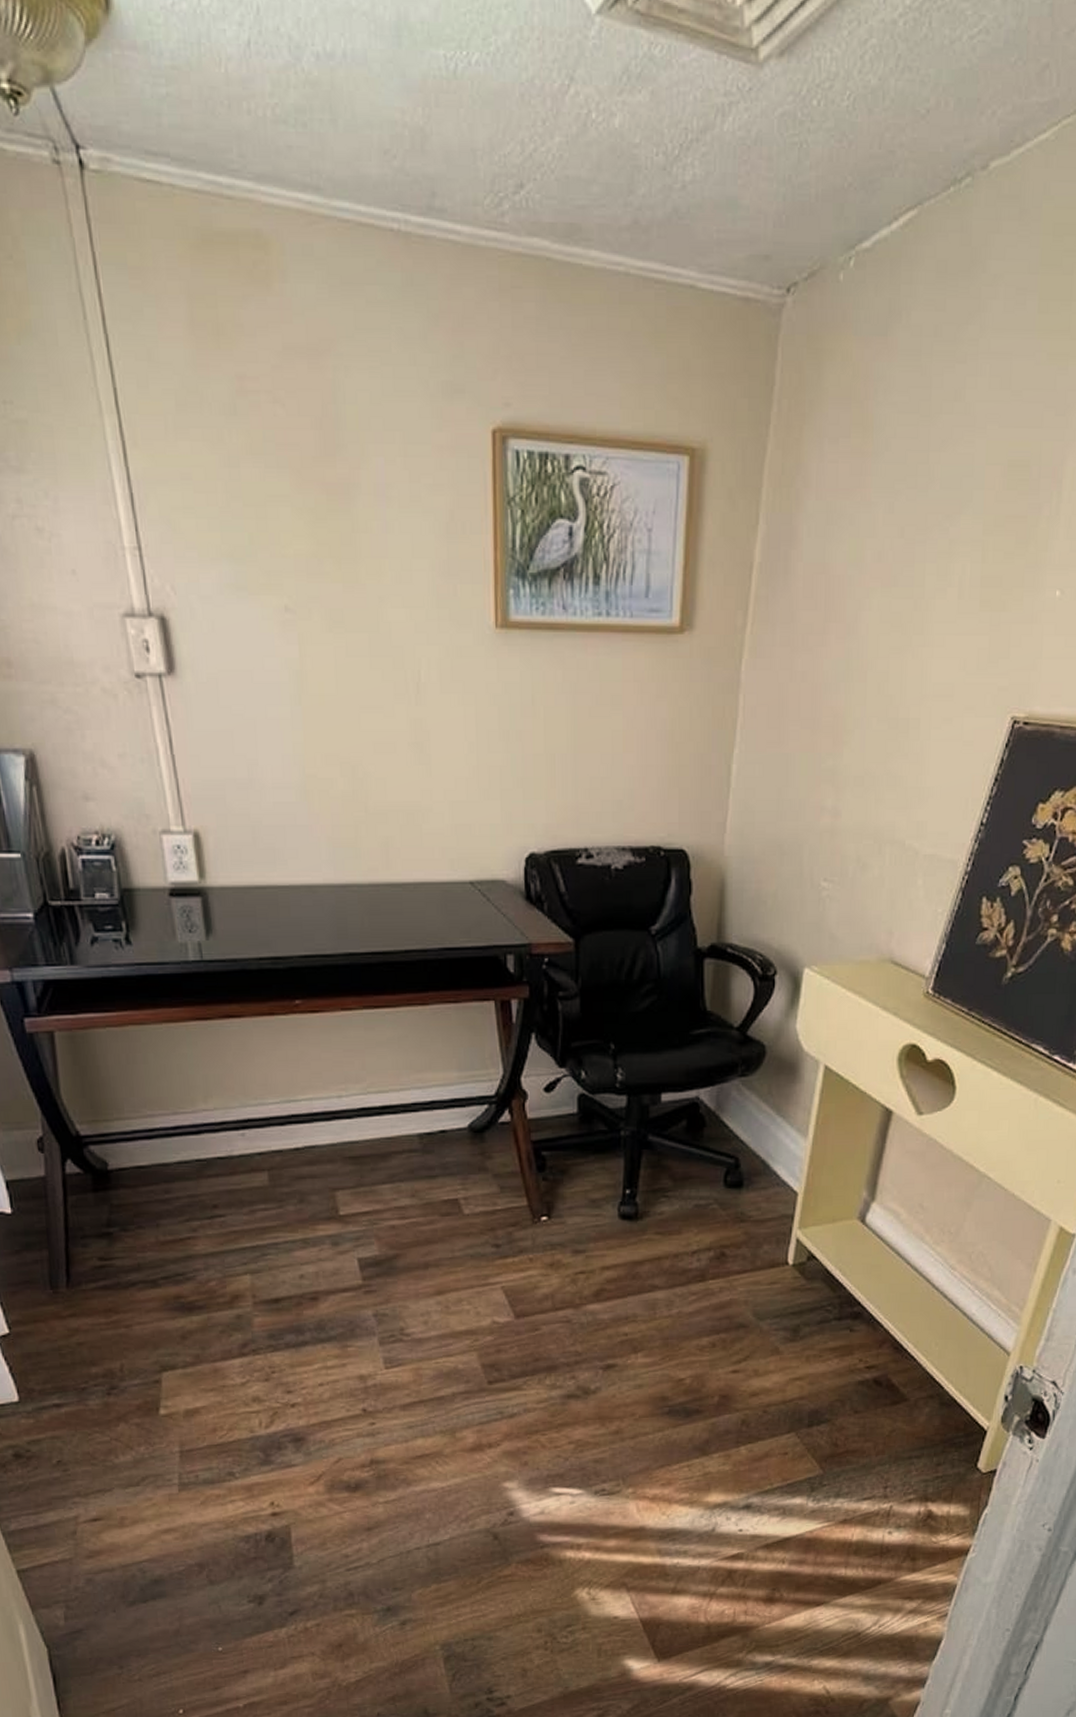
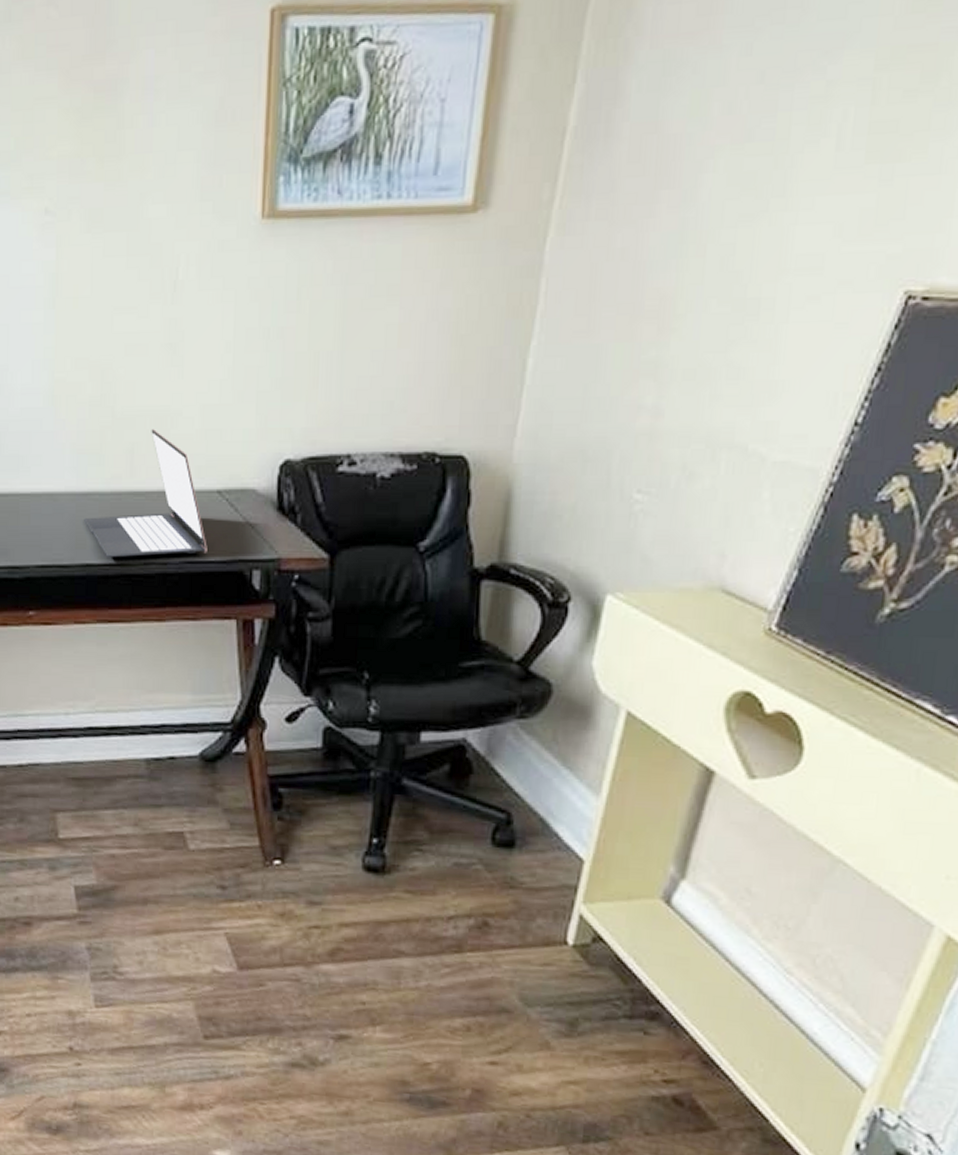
laptop: none [344,824,464,947] -> present [84,429,207,558]

